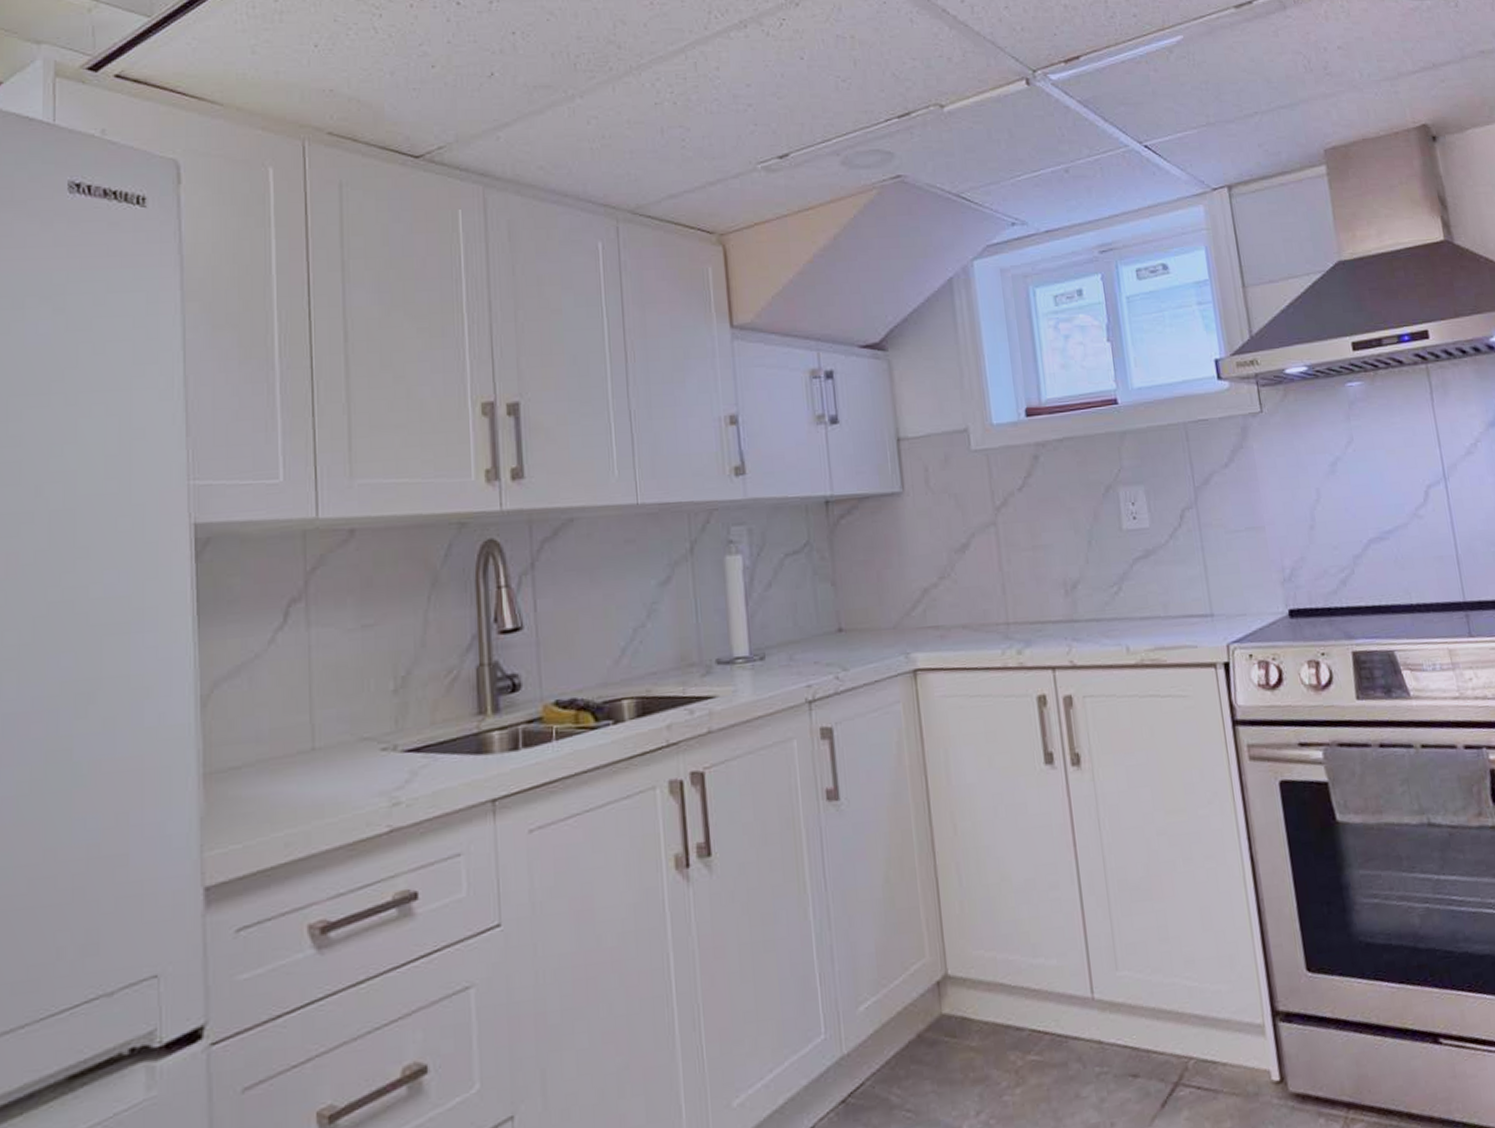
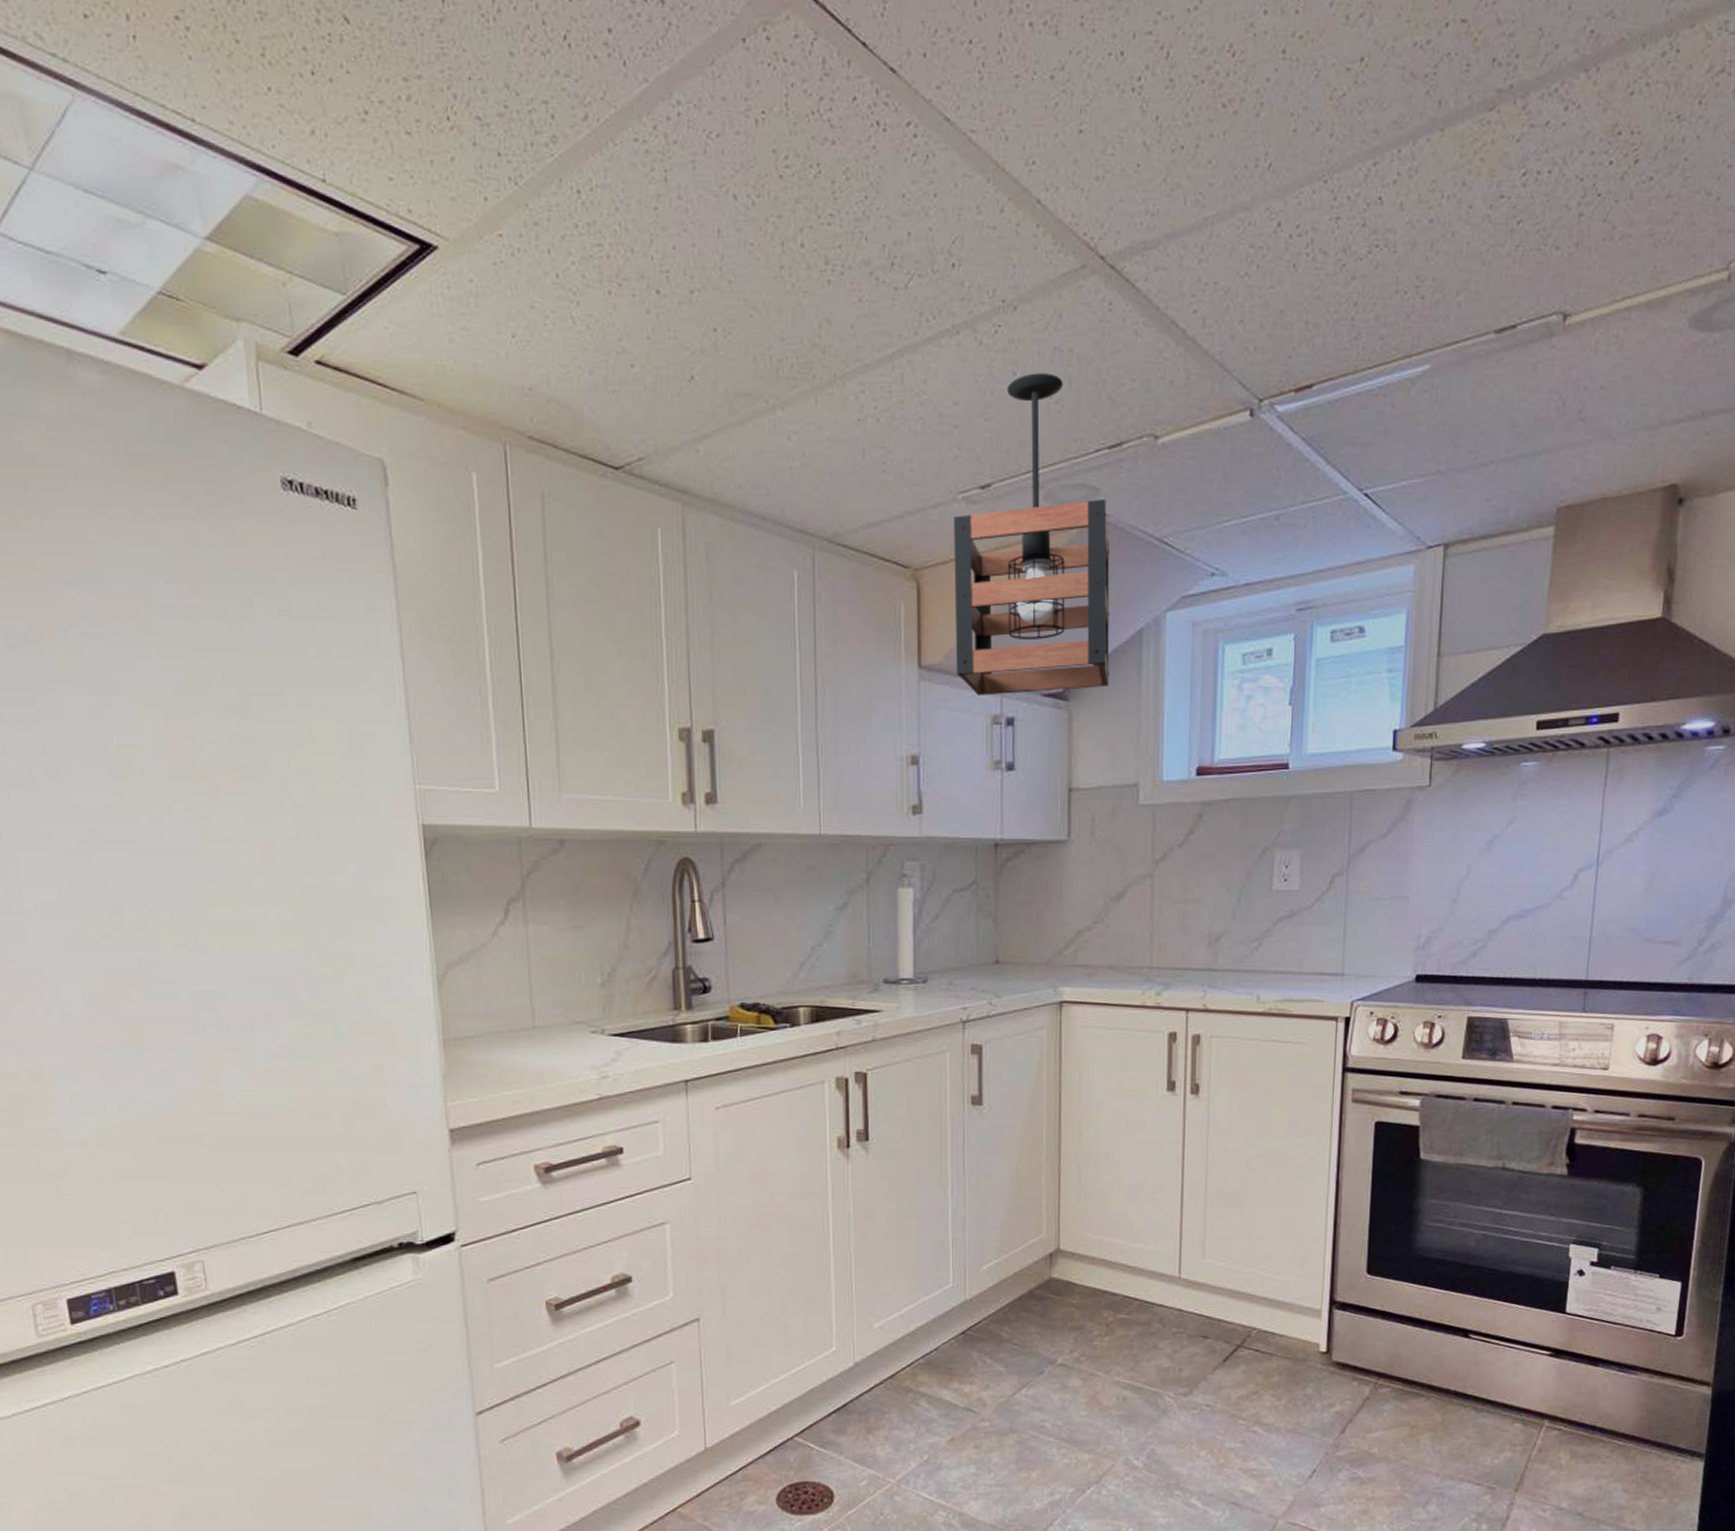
pendant light: none [755,57,926,351] -> present [954,373,1110,695]

